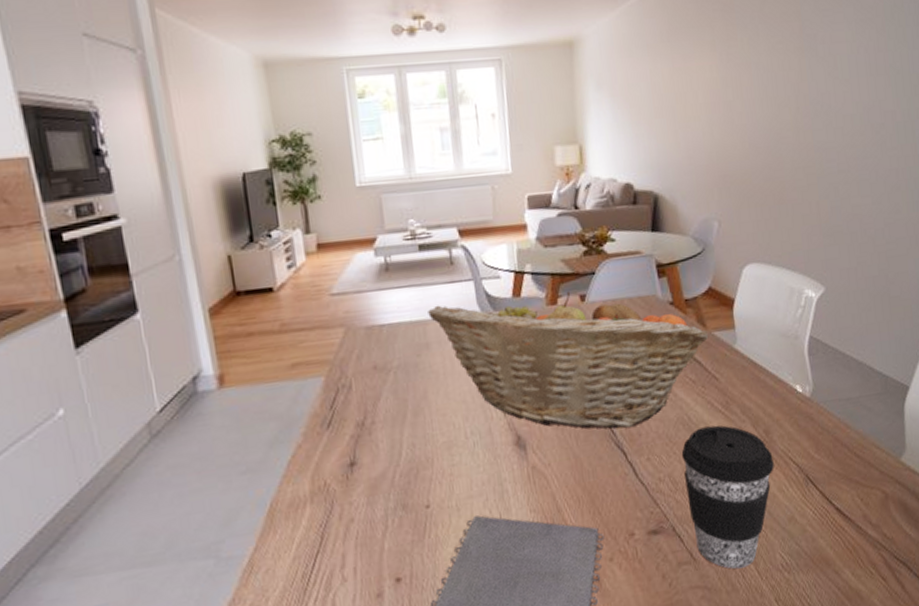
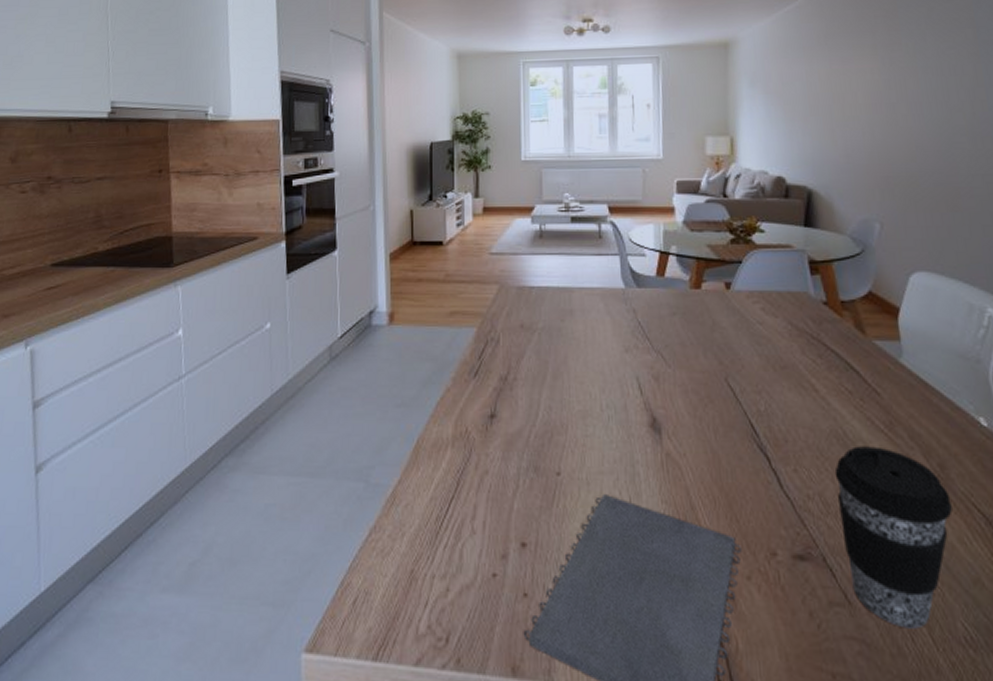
fruit basket: present [428,291,709,429] -> none [574,275,869,430]

